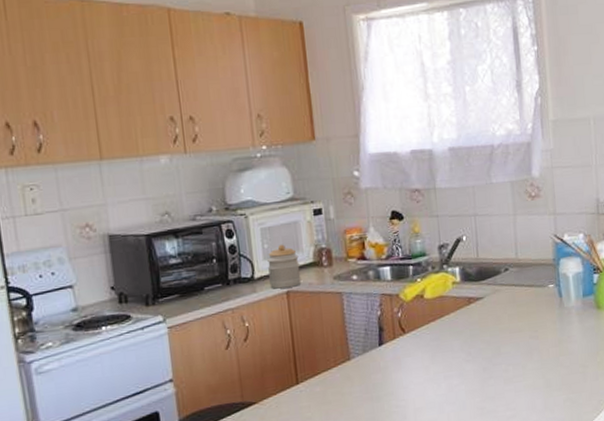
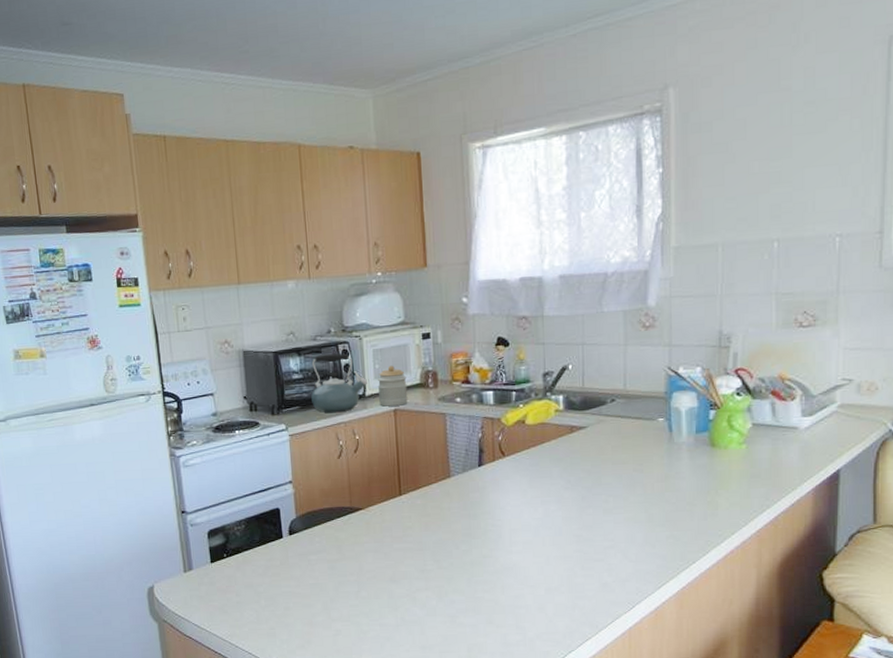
kettle: none [191,233,257,300] -> present [310,353,368,413]

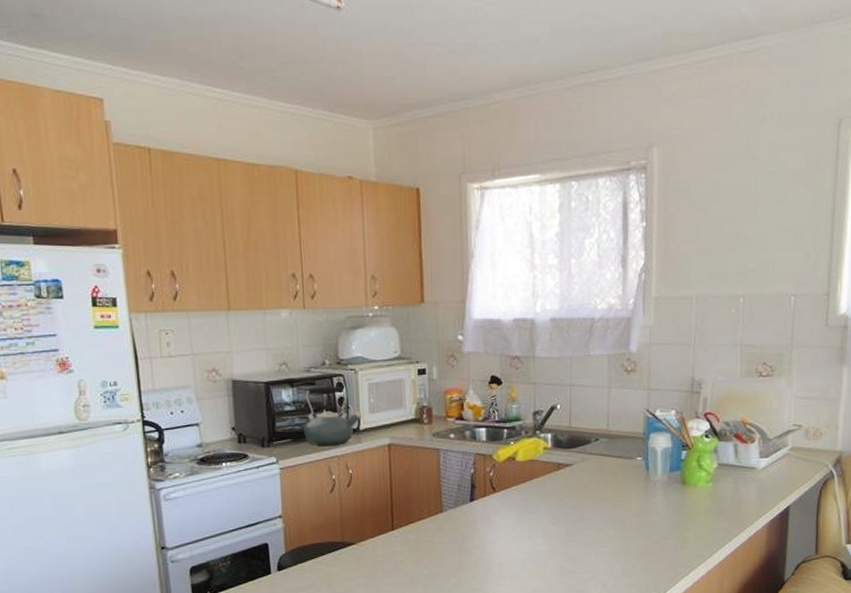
jar: present [377,365,408,407] -> none [372,400,403,441]

